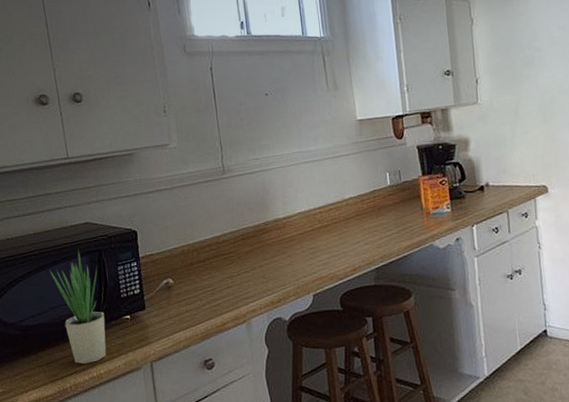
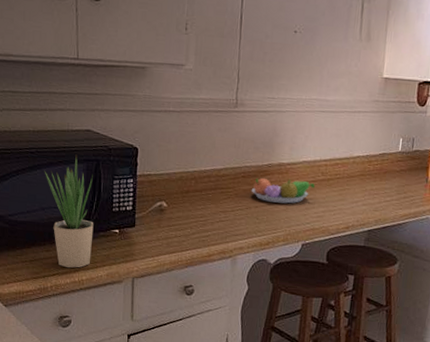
fruit bowl: none [253,232,314,259] -> present [251,178,315,204]

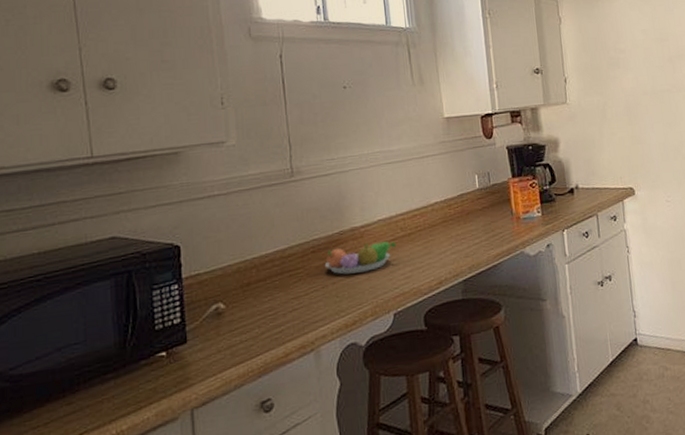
potted plant: present [44,154,94,268] -> none [57,270,132,420]

